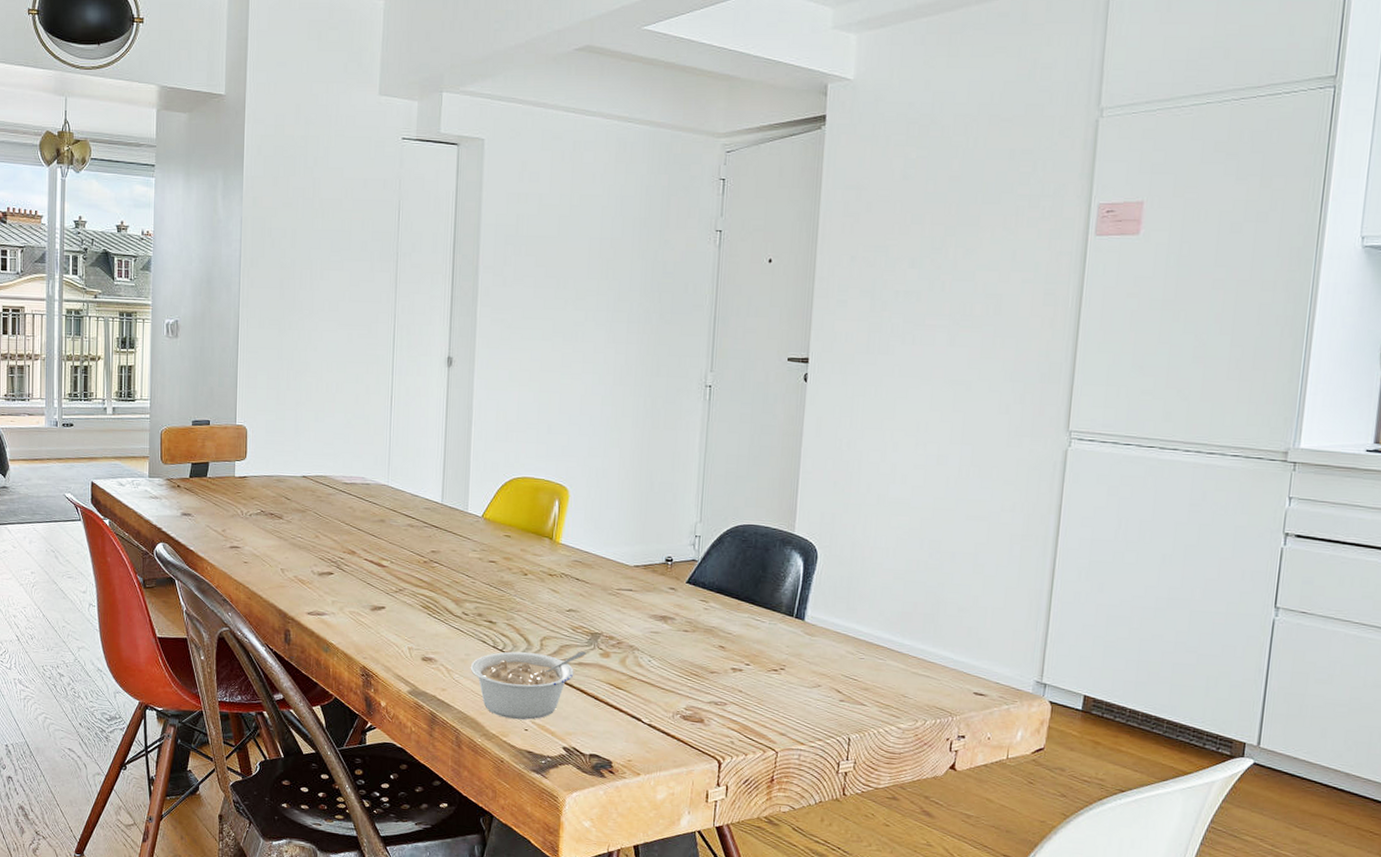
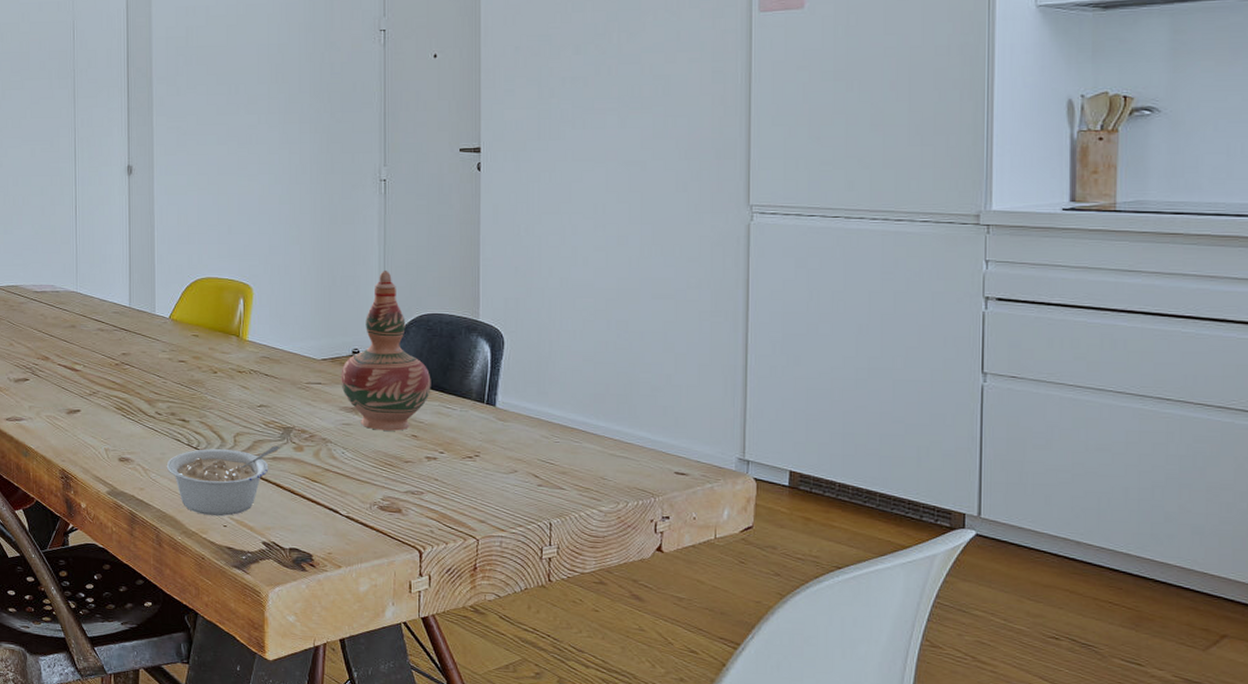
decorative vase: none [652,478,743,641] -> present [341,269,431,431]

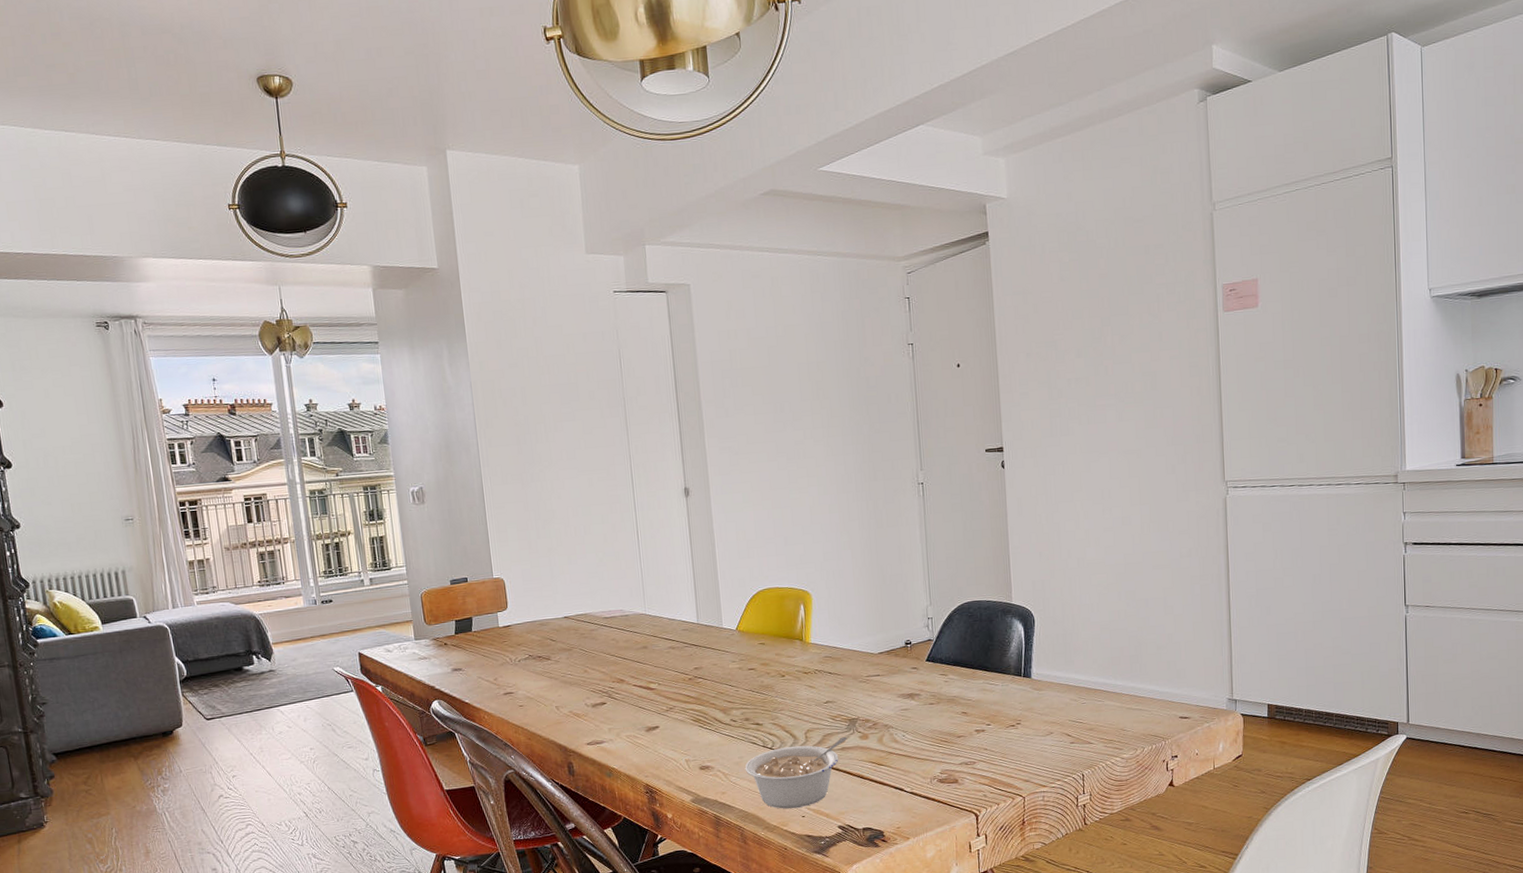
decorative vase: present [341,269,431,431] -> none [896,565,976,712]

